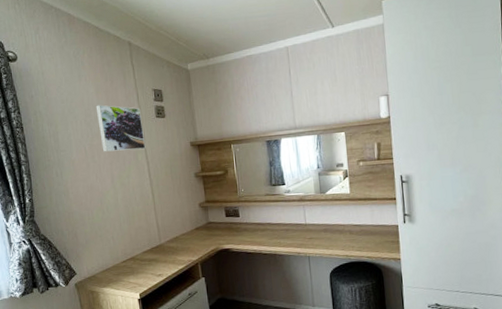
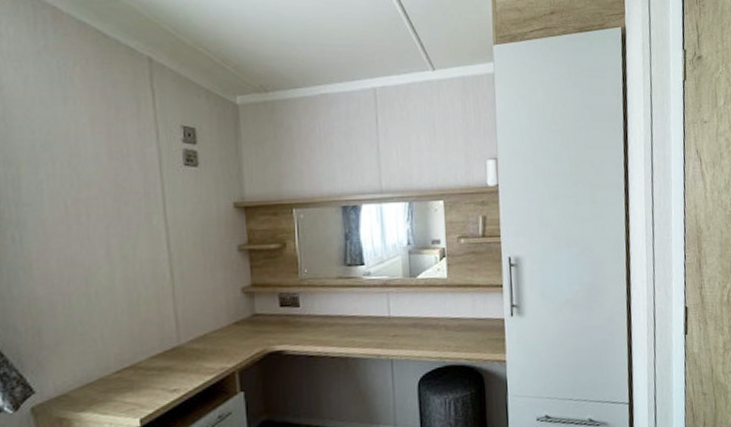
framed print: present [95,104,146,152] -> none [88,141,166,210]

